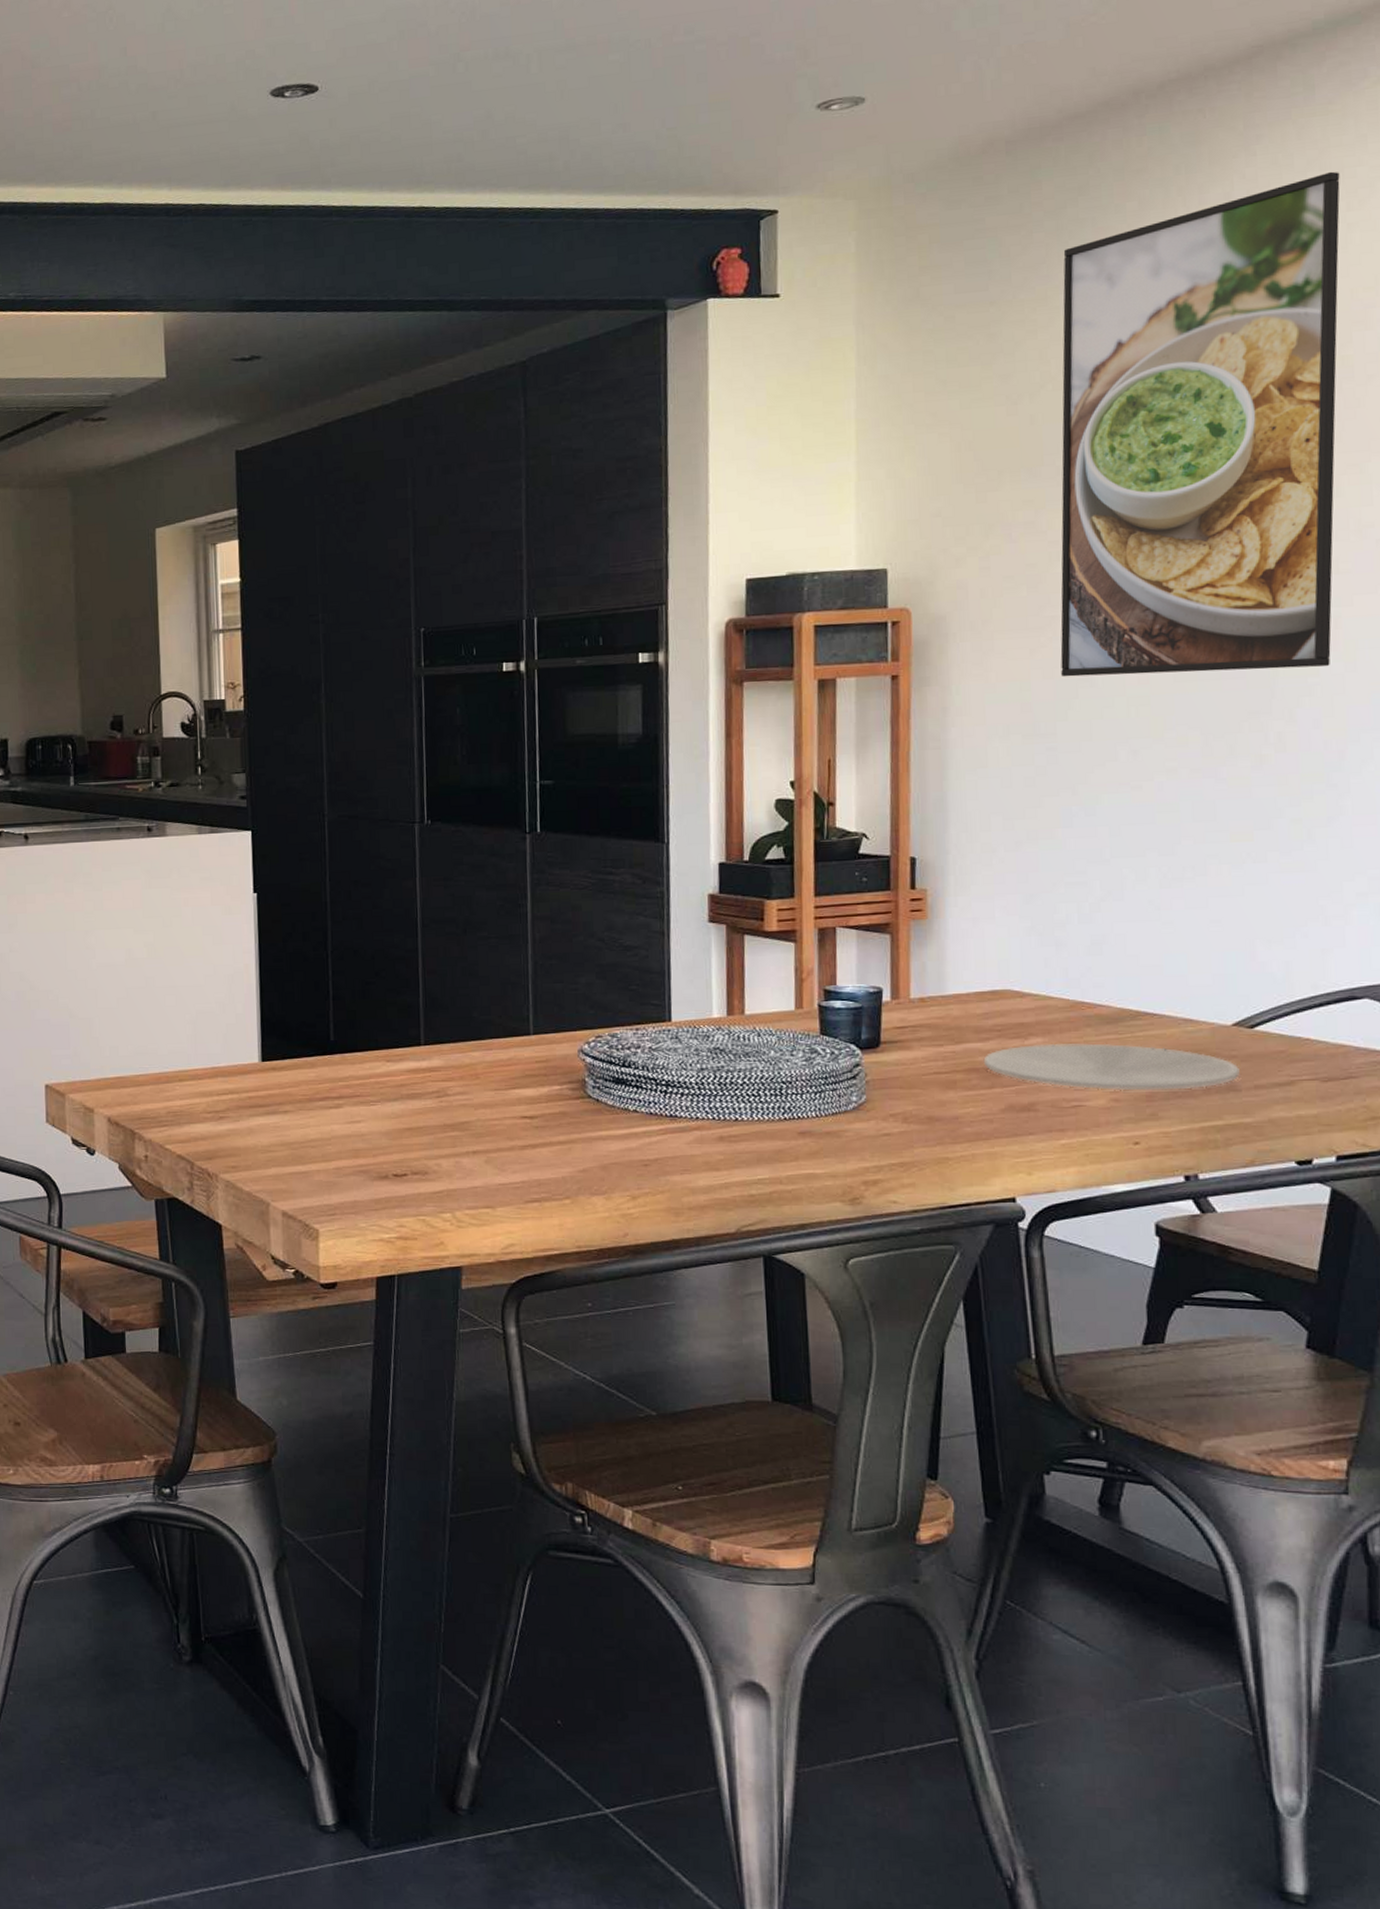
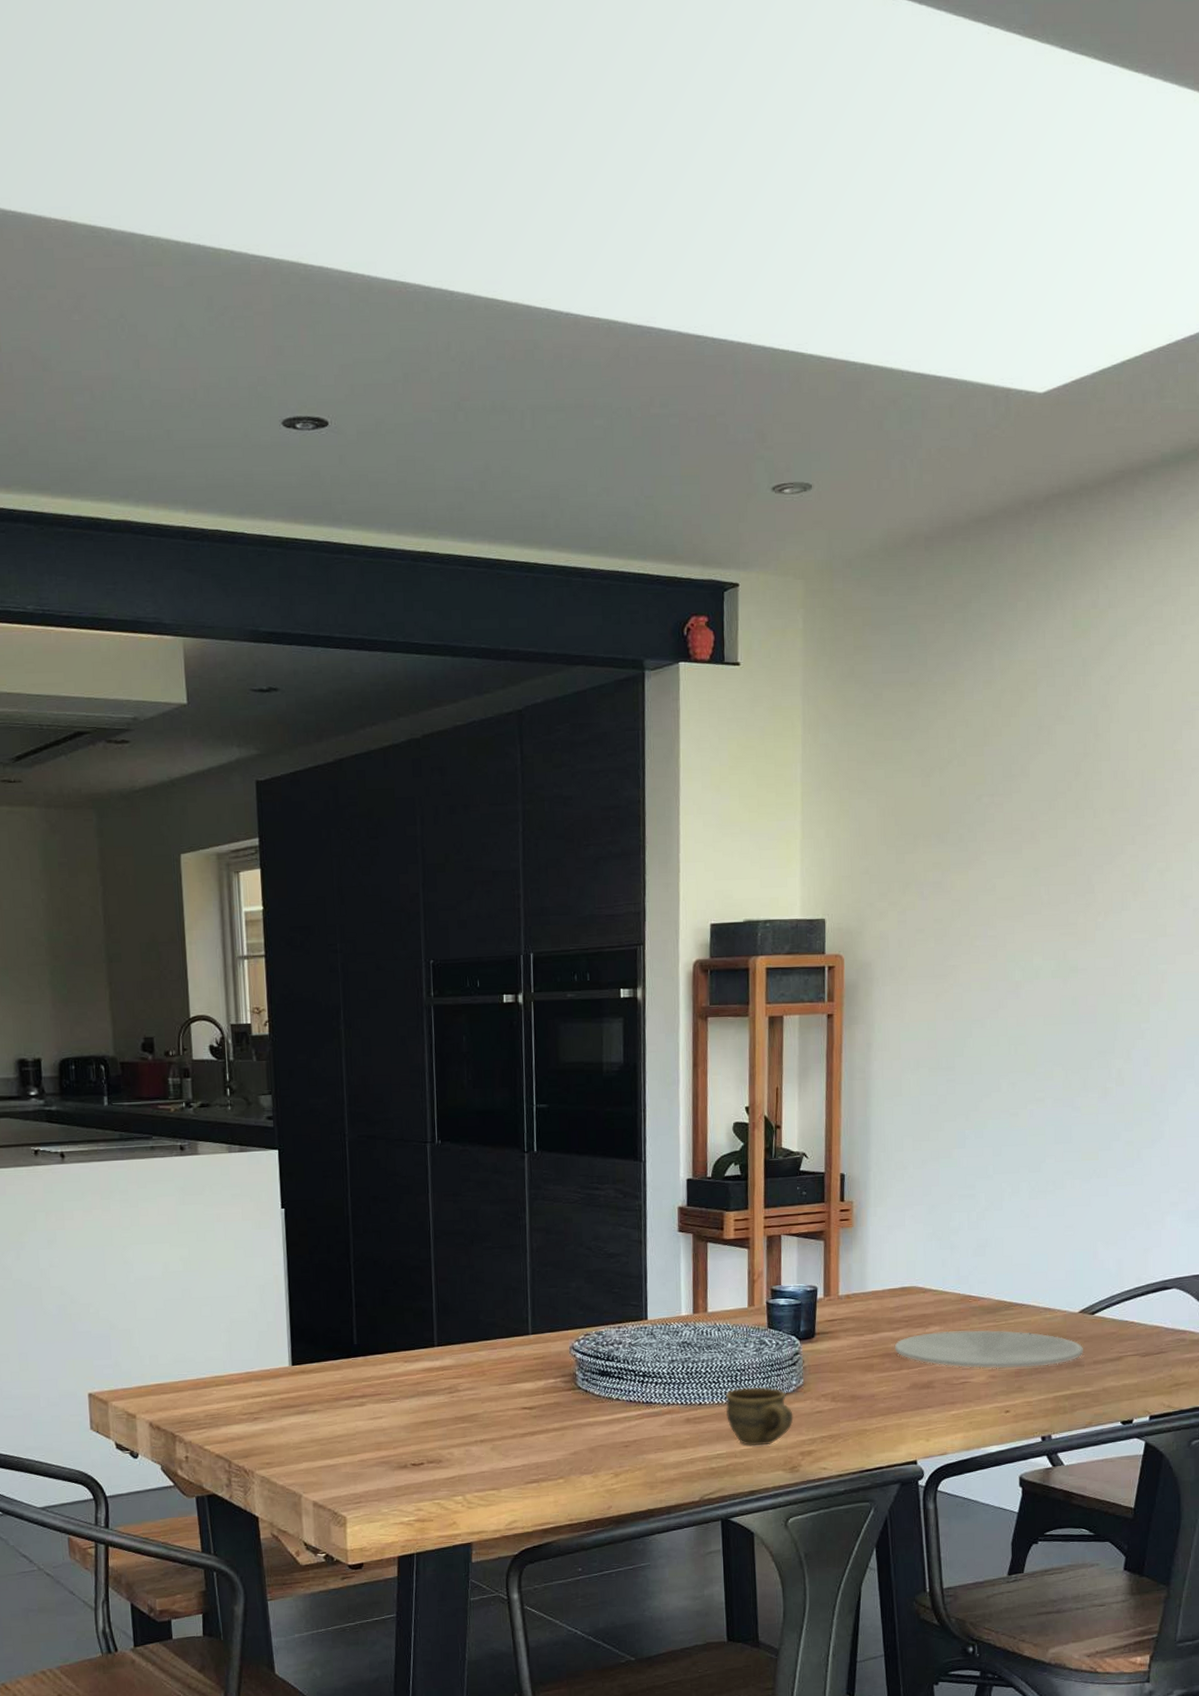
cup: none [767,1102,854,1172] -> present [725,1386,793,1446]
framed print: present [1060,171,1340,677] -> none [959,588,1177,1019]

